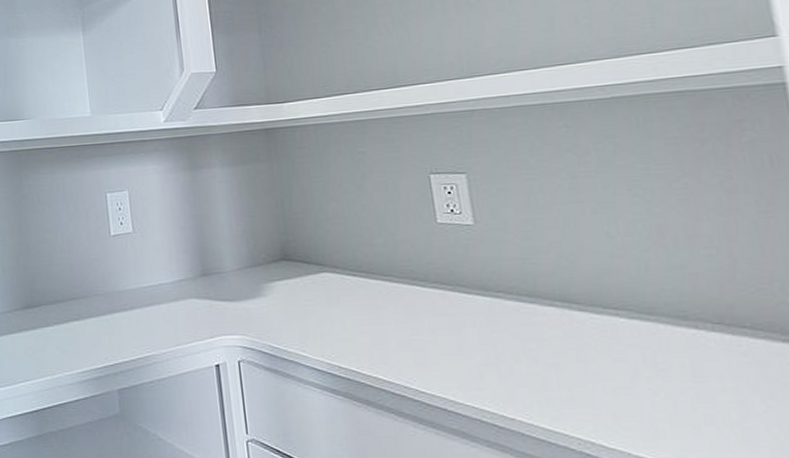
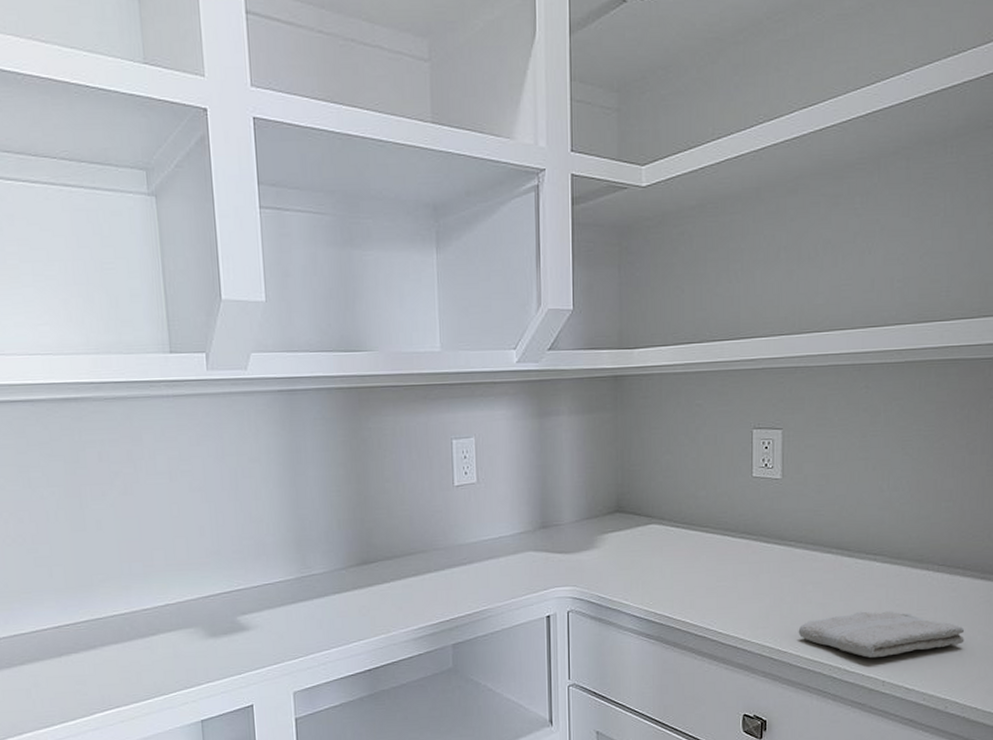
washcloth: none [526,375,777,433] -> present [798,611,965,658]

